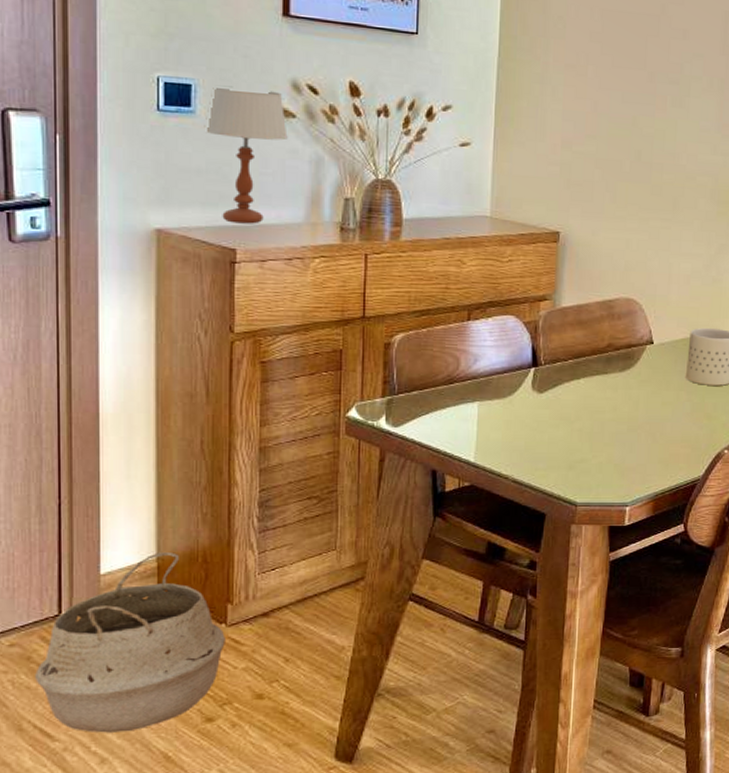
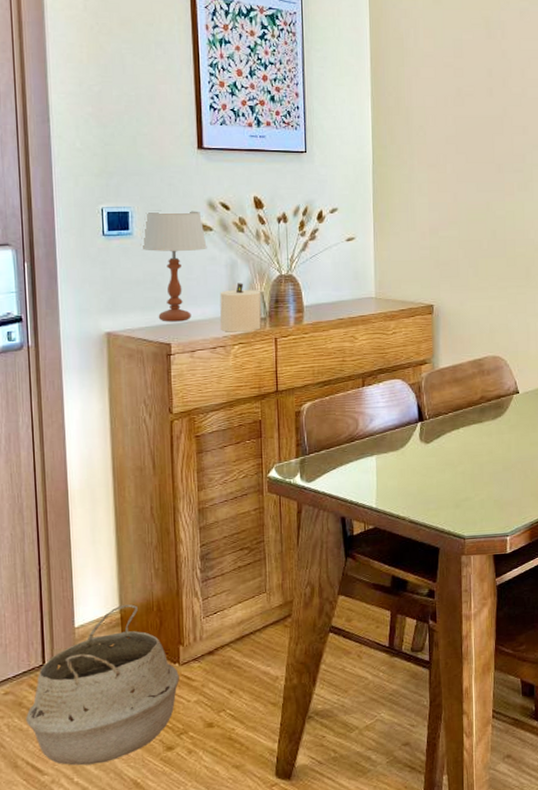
candle: none [298,184,352,244] -> present [220,283,261,332]

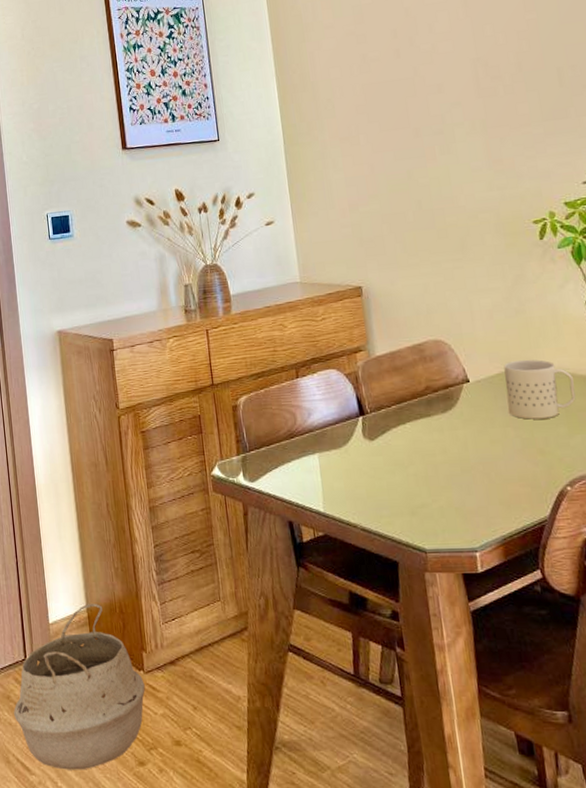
table lamp: present [140,210,207,322] -> none [80,208,138,319]
candle: present [220,283,261,332] -> none [152,275,193,326]

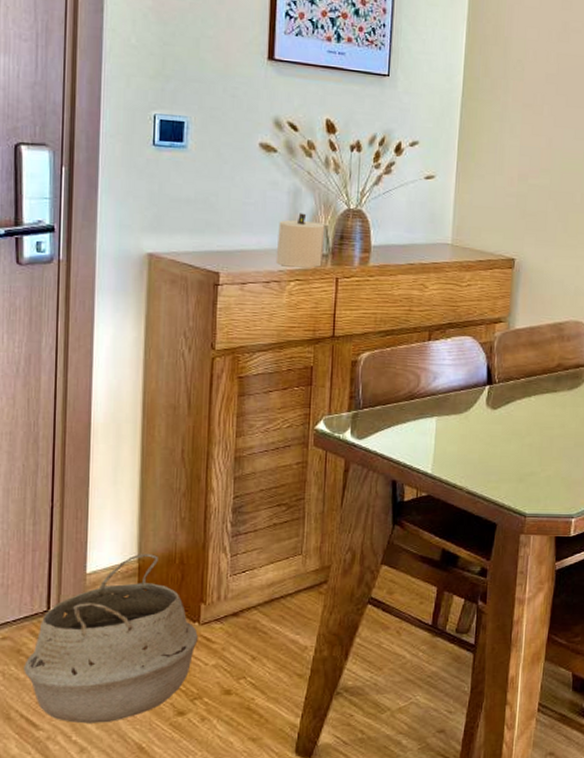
candle: none [152,275,193,326] -> present [275,213,325,268]

